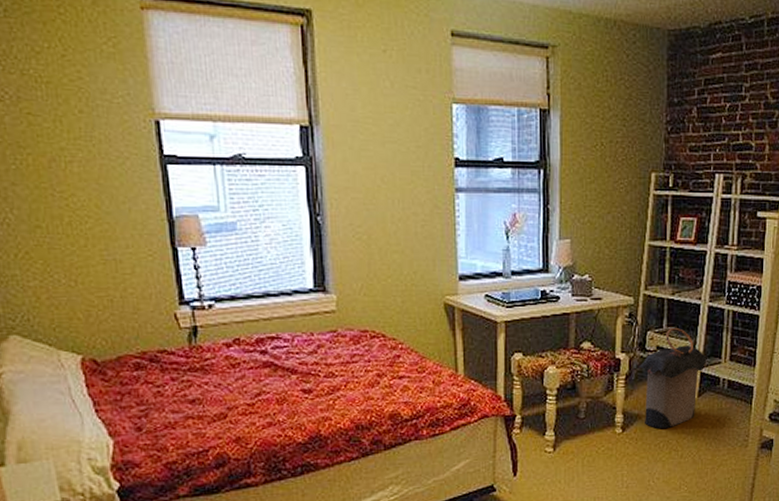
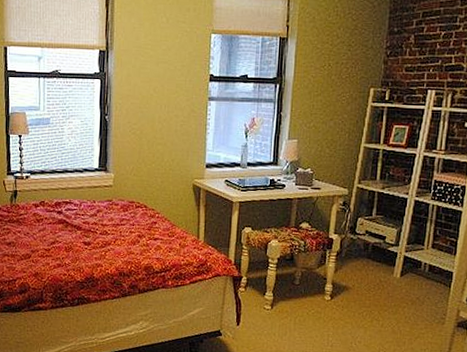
laundry hamper: present [637,327,708,429] -> none [347,216,412,301]

